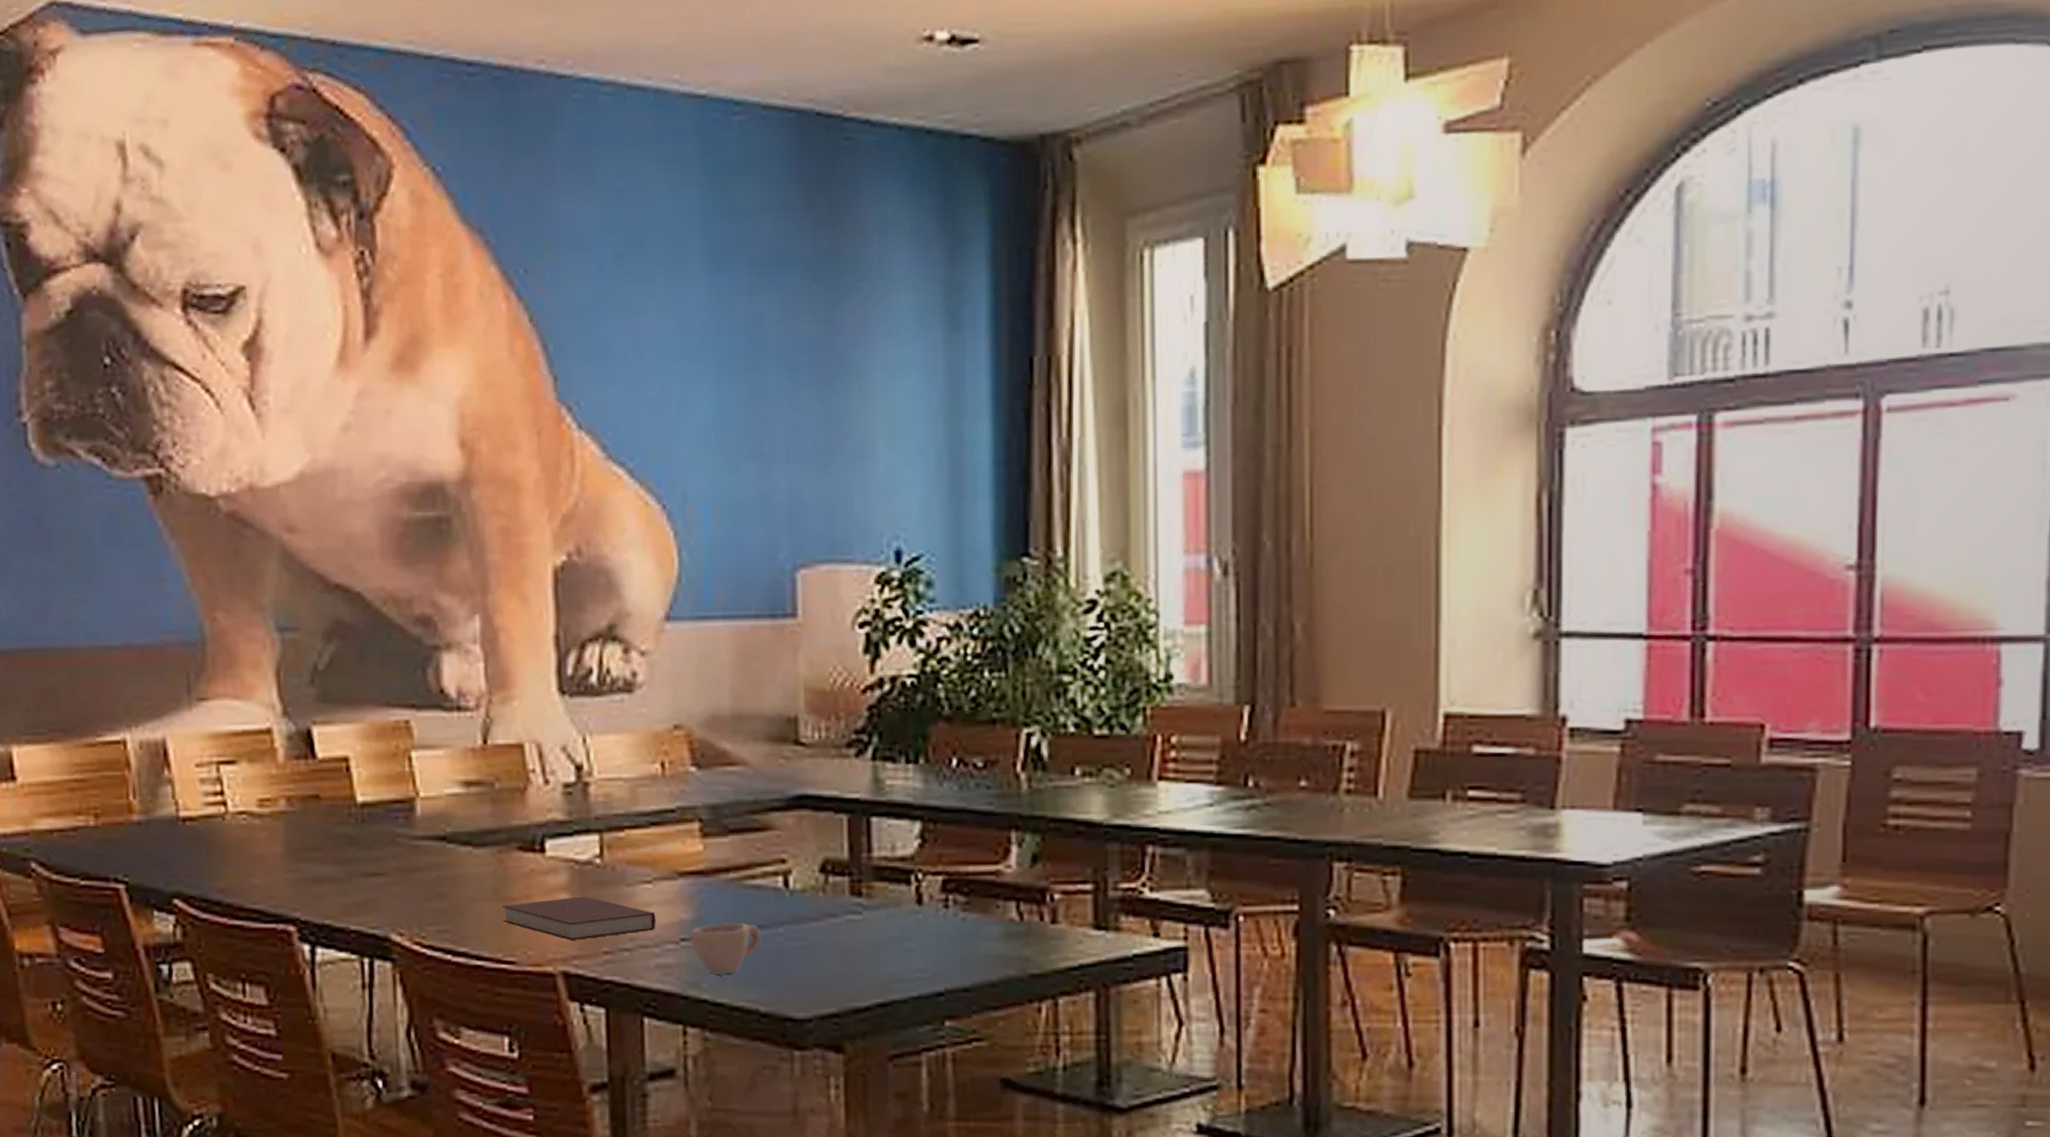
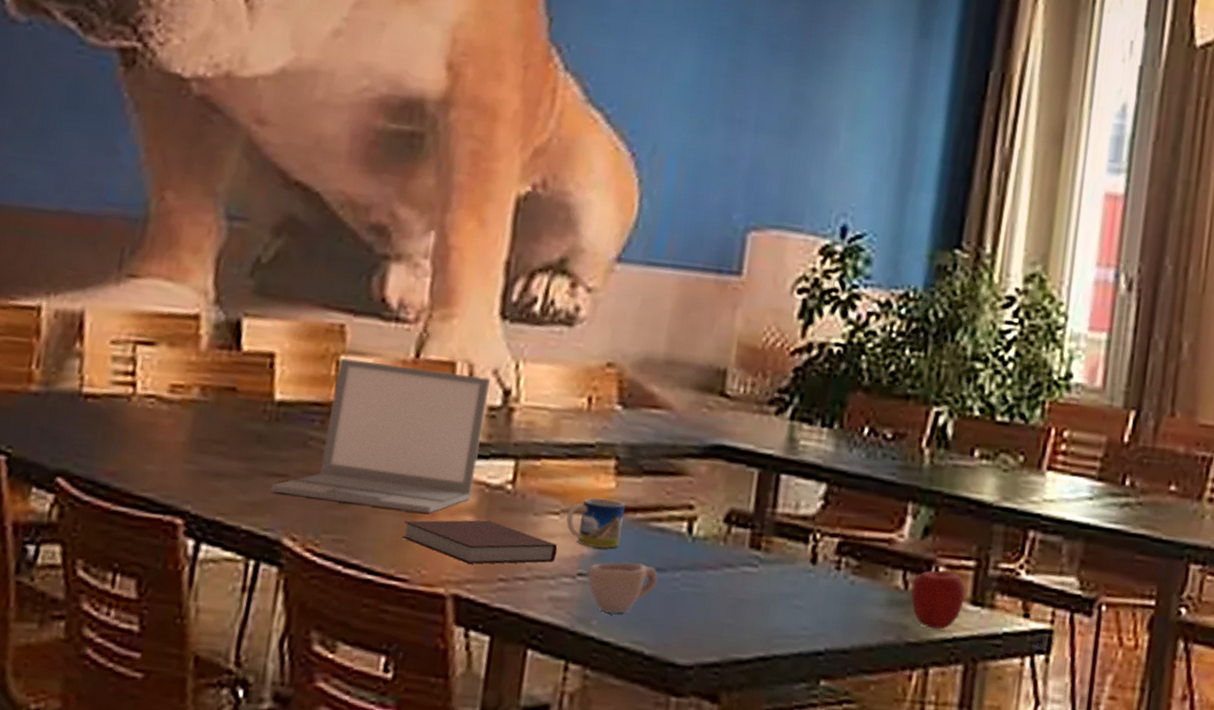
laptop: none [370,752,563,897] -> present [271,357,490,514]
mug: none [659,862,718,912] -> present [566,498,626,549]
apple: none [1028,897,1087,958] -> present [911,570,966,630]

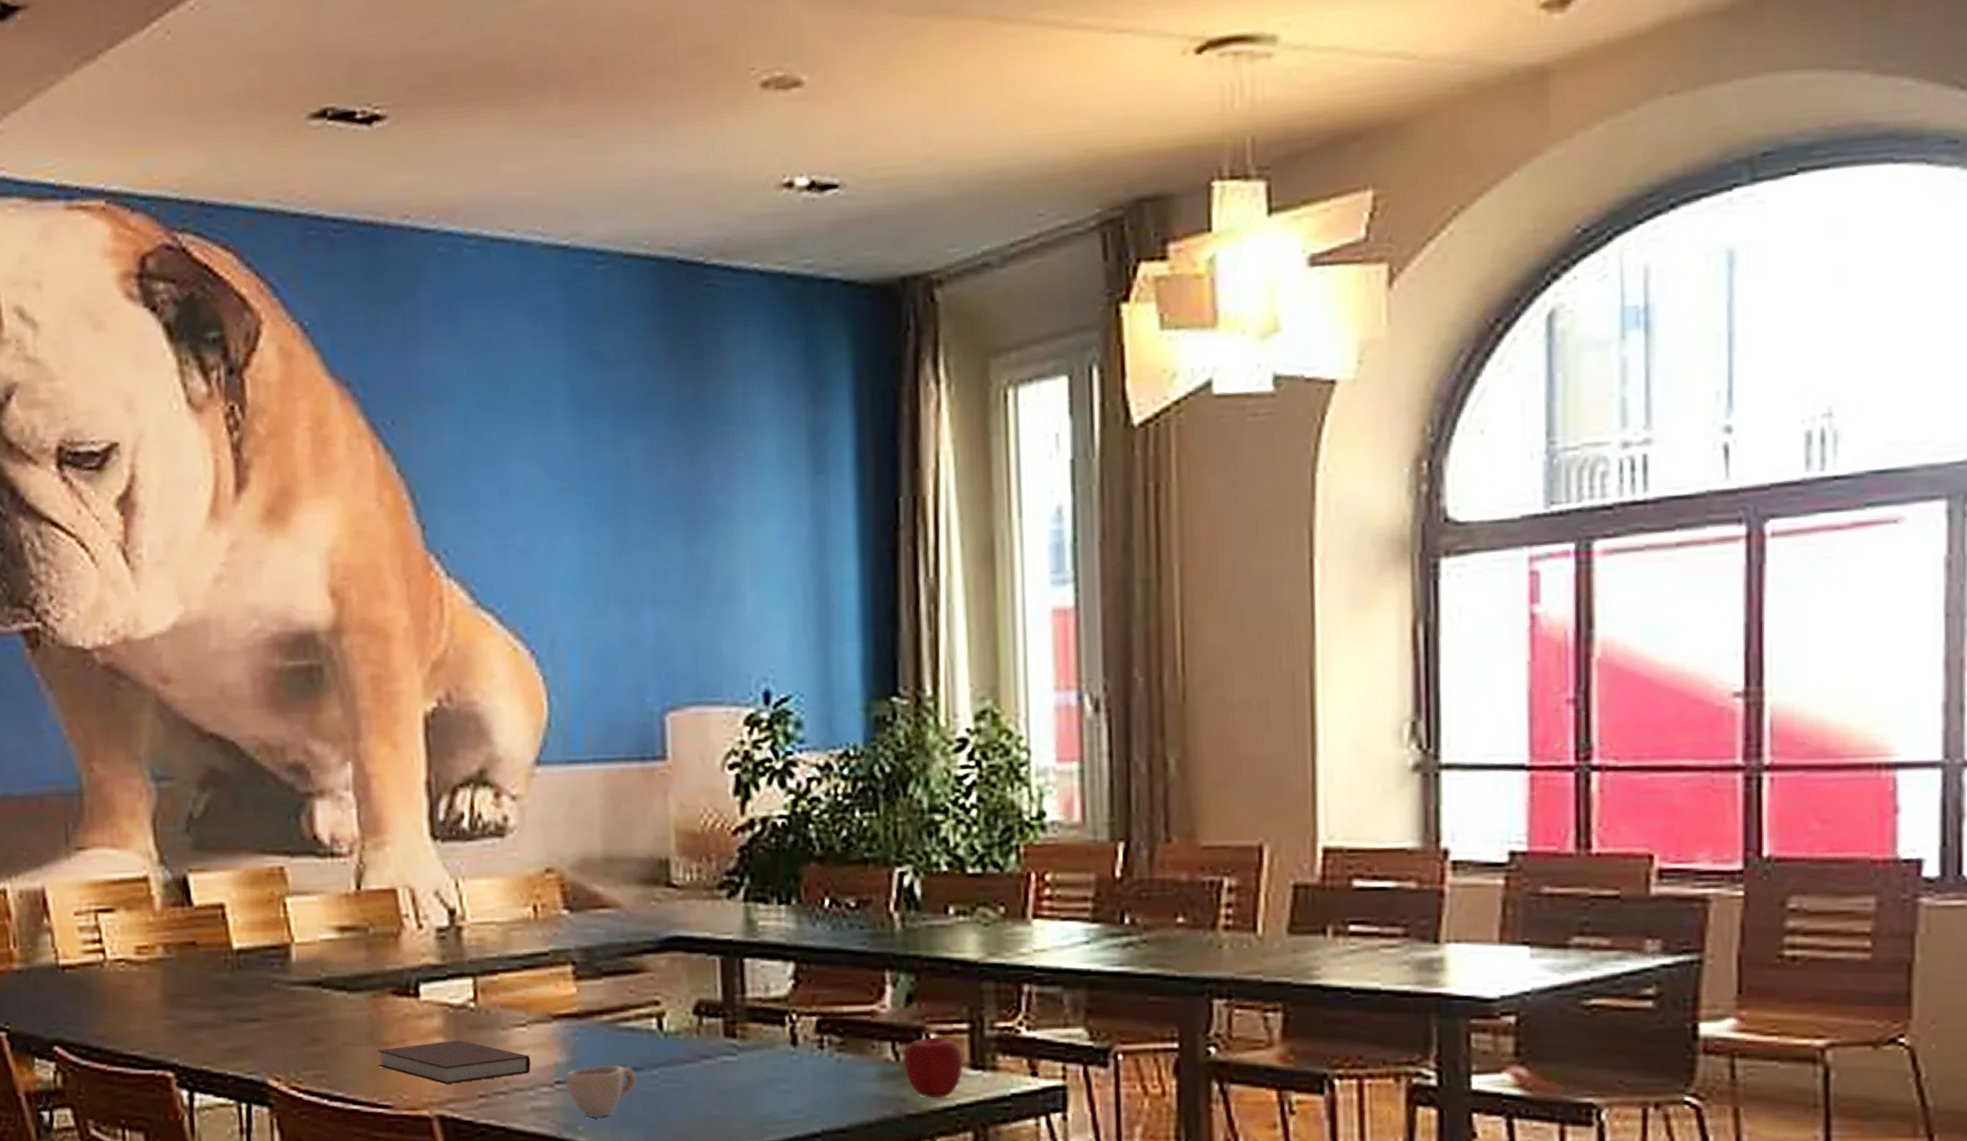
laptop: present [271,357,490,514] -> none [247,898,437,1041]
mug: present [566,498,626,549] -> none [533,1004,592,1055]

